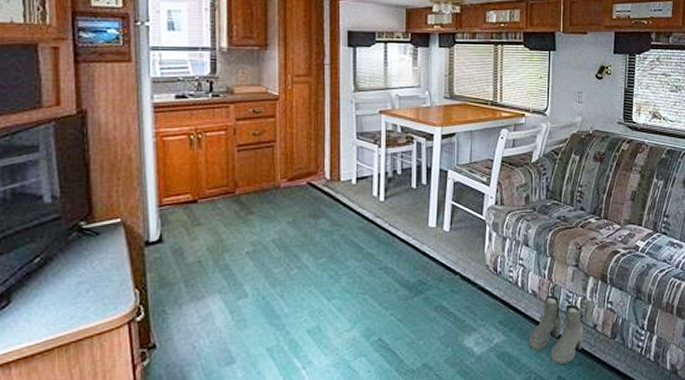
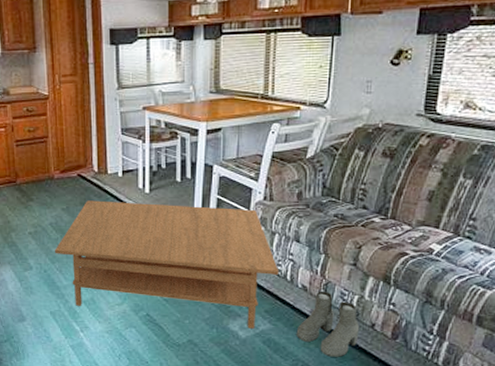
coffee table: none [275,211,511,343] -> present [54,200,280,329]

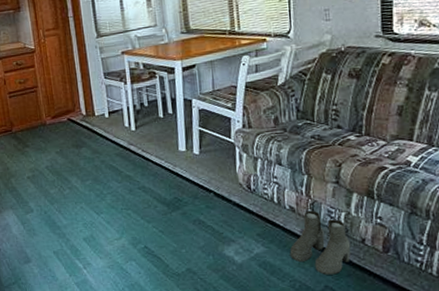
coffee table: present [54,200,280,329] -> none [52,137,266,253]

